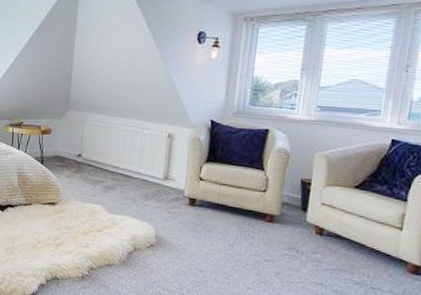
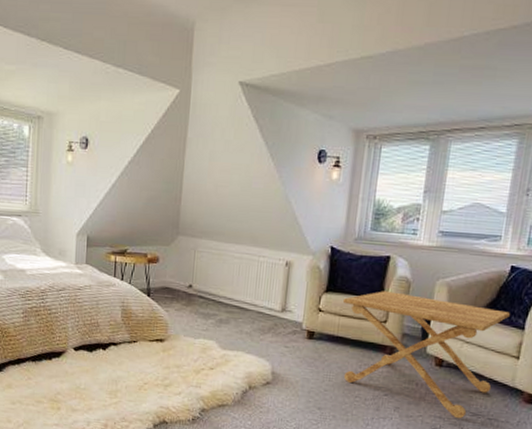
side table: none [222,162,392,287] -> present [342,291,510,419]

